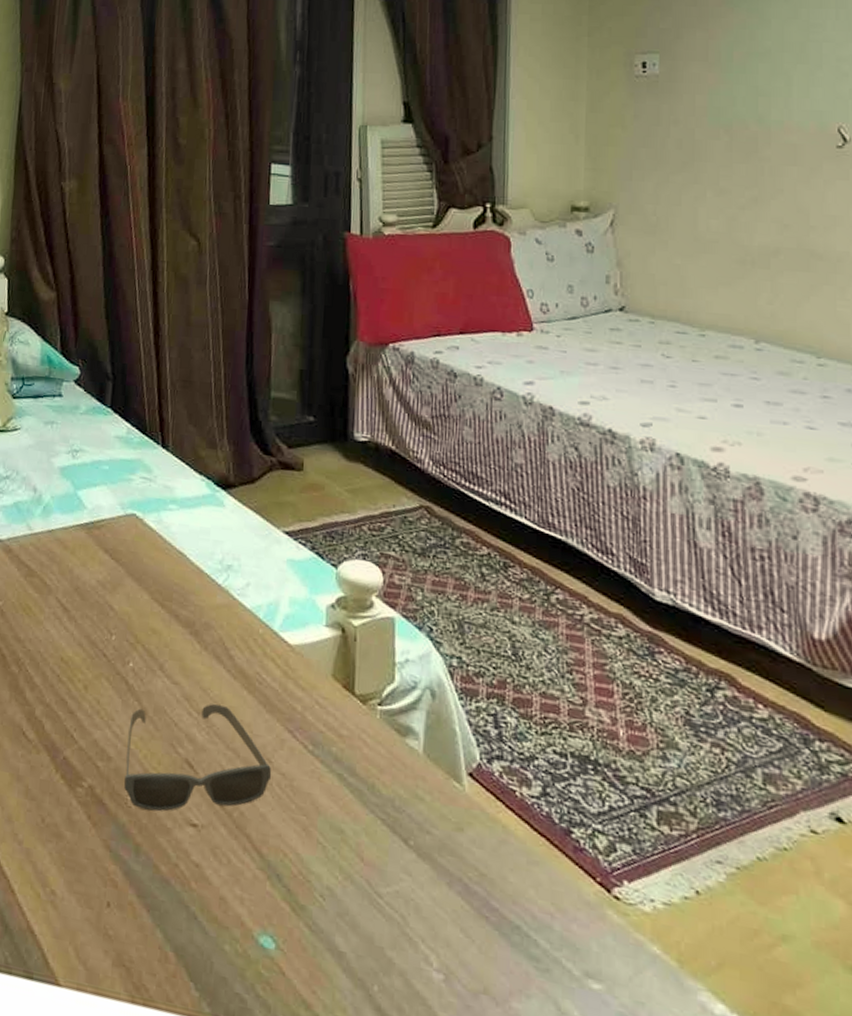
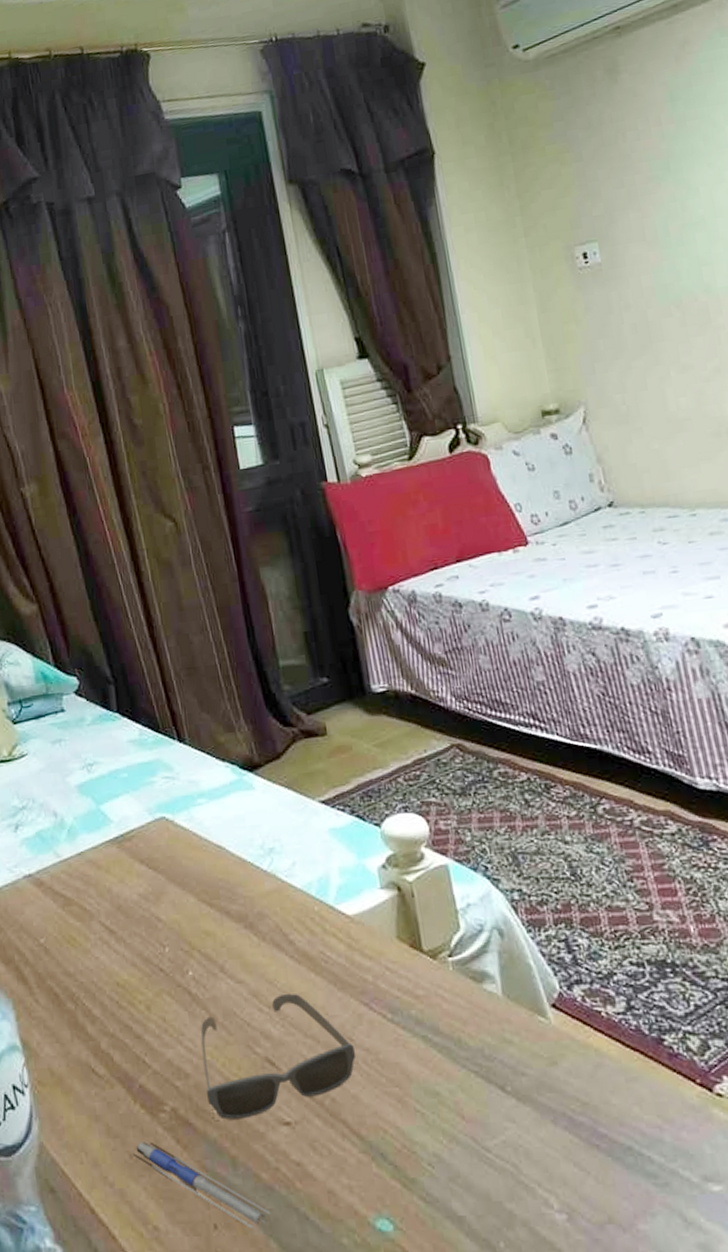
pen: none [44,809,163,915] -> present [132,1142,271,1229]

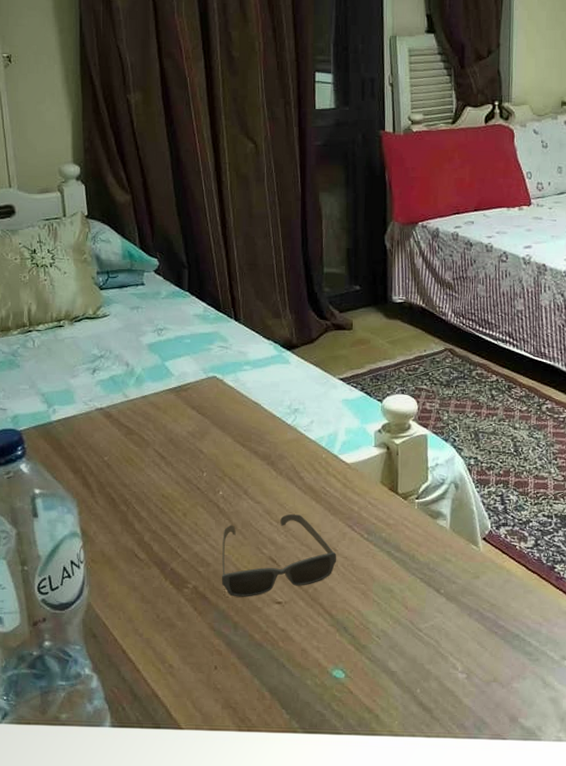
pen: present [132,1142,271,1229] -> none [159,607,258,670]

